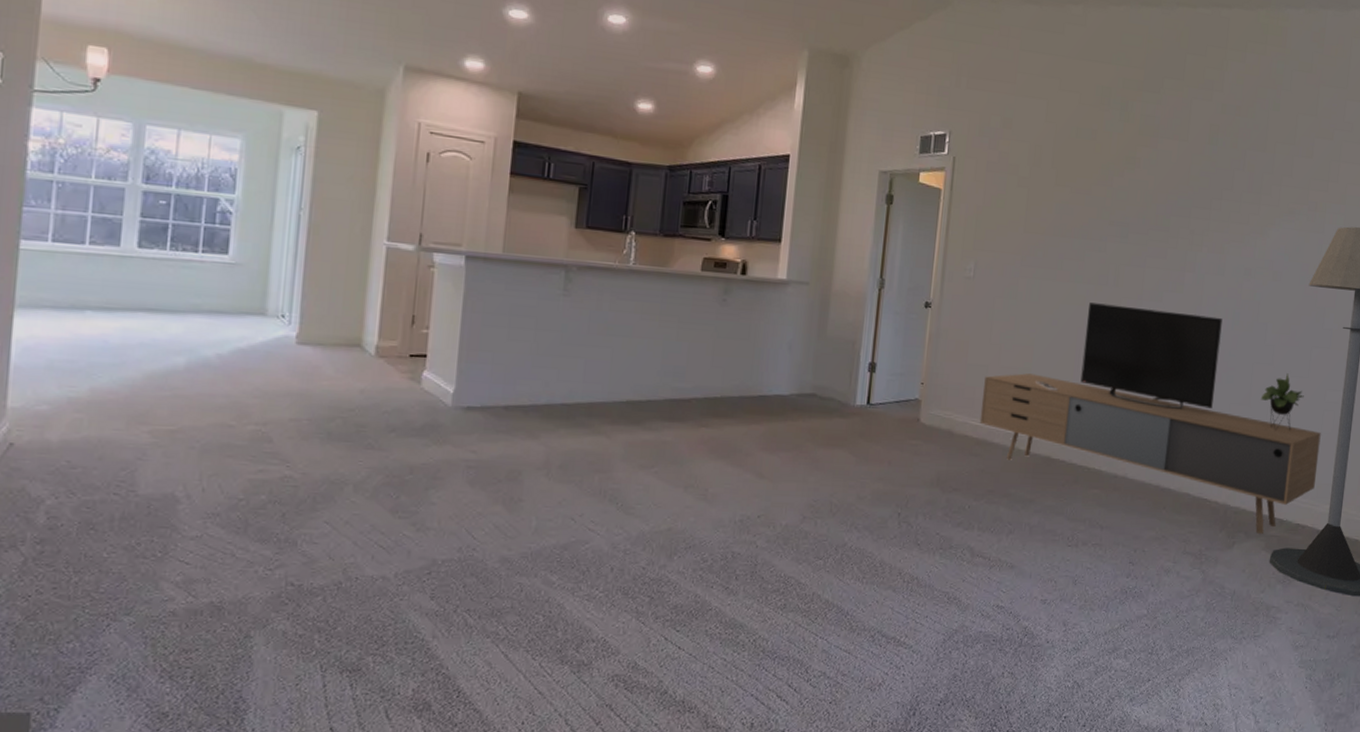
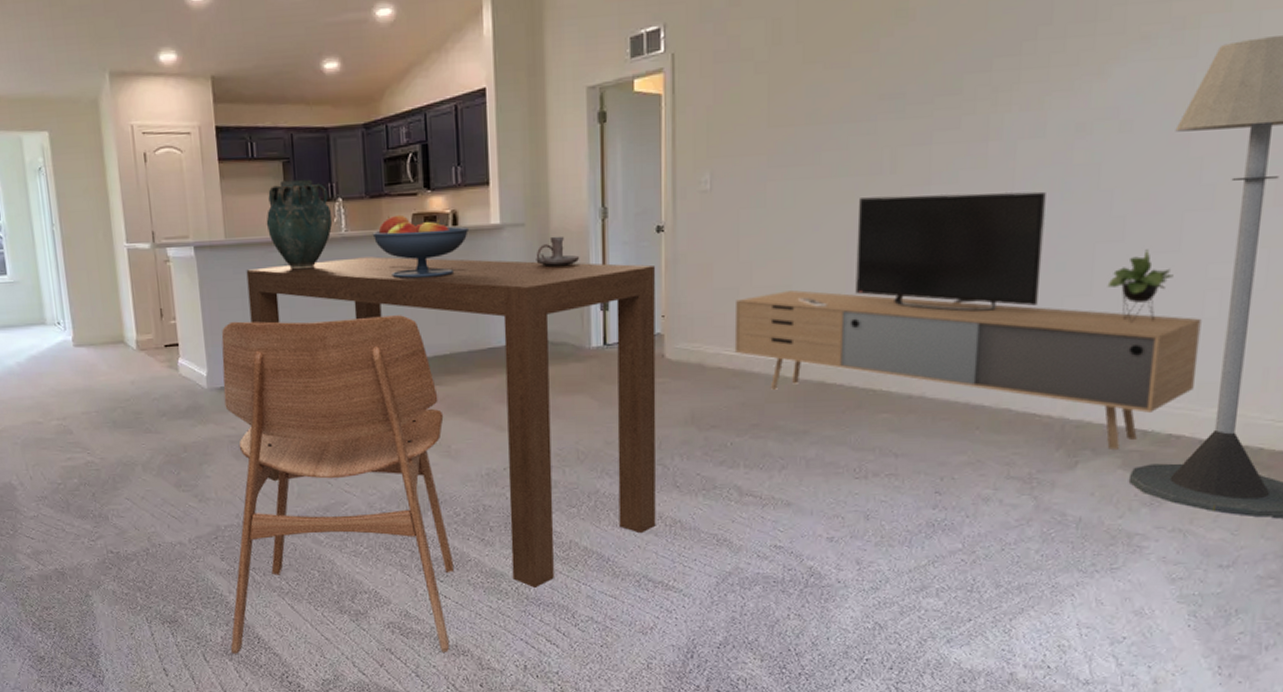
dining chair: none [421,338,706,710] -> present [221,315,453,654]
dining table: none [503,287,921,640] -> present [246,256,656,588]
vase: none [550,205,623,297] -> present [266,179,333,270]
fruit bowl: none [660,255,756,321] -> present [372,214,468,279]
candle holder: none [815,298,856,327] -> present [536,236,580,267]

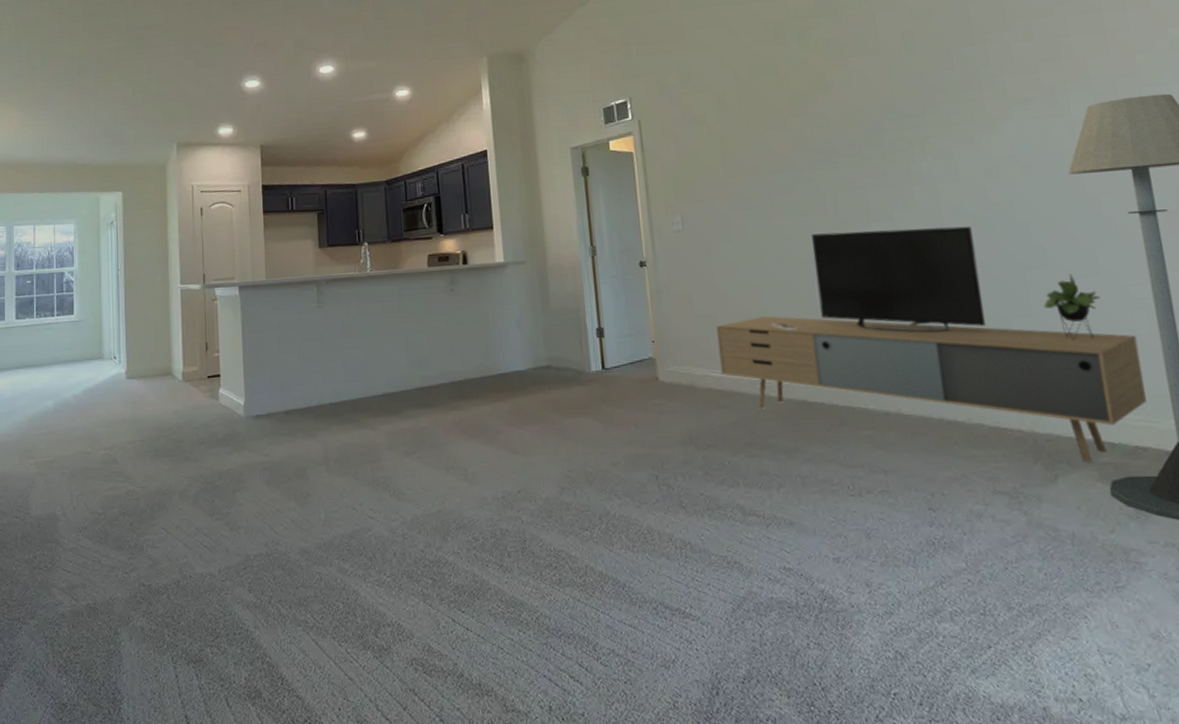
dining chair: present [221,315,453,654] -> none [253,345,474,698]
dining table: present [246,256,656,588] -> none [283,292,667,617]
vase: present [266,179,333,270] -> none [302,227,360,306]
fruit bowl: present [372,214,468,279] -> none [393,256,477,312]
candle holder: present [536,236,580,267] -> none [536,271,575,299]

